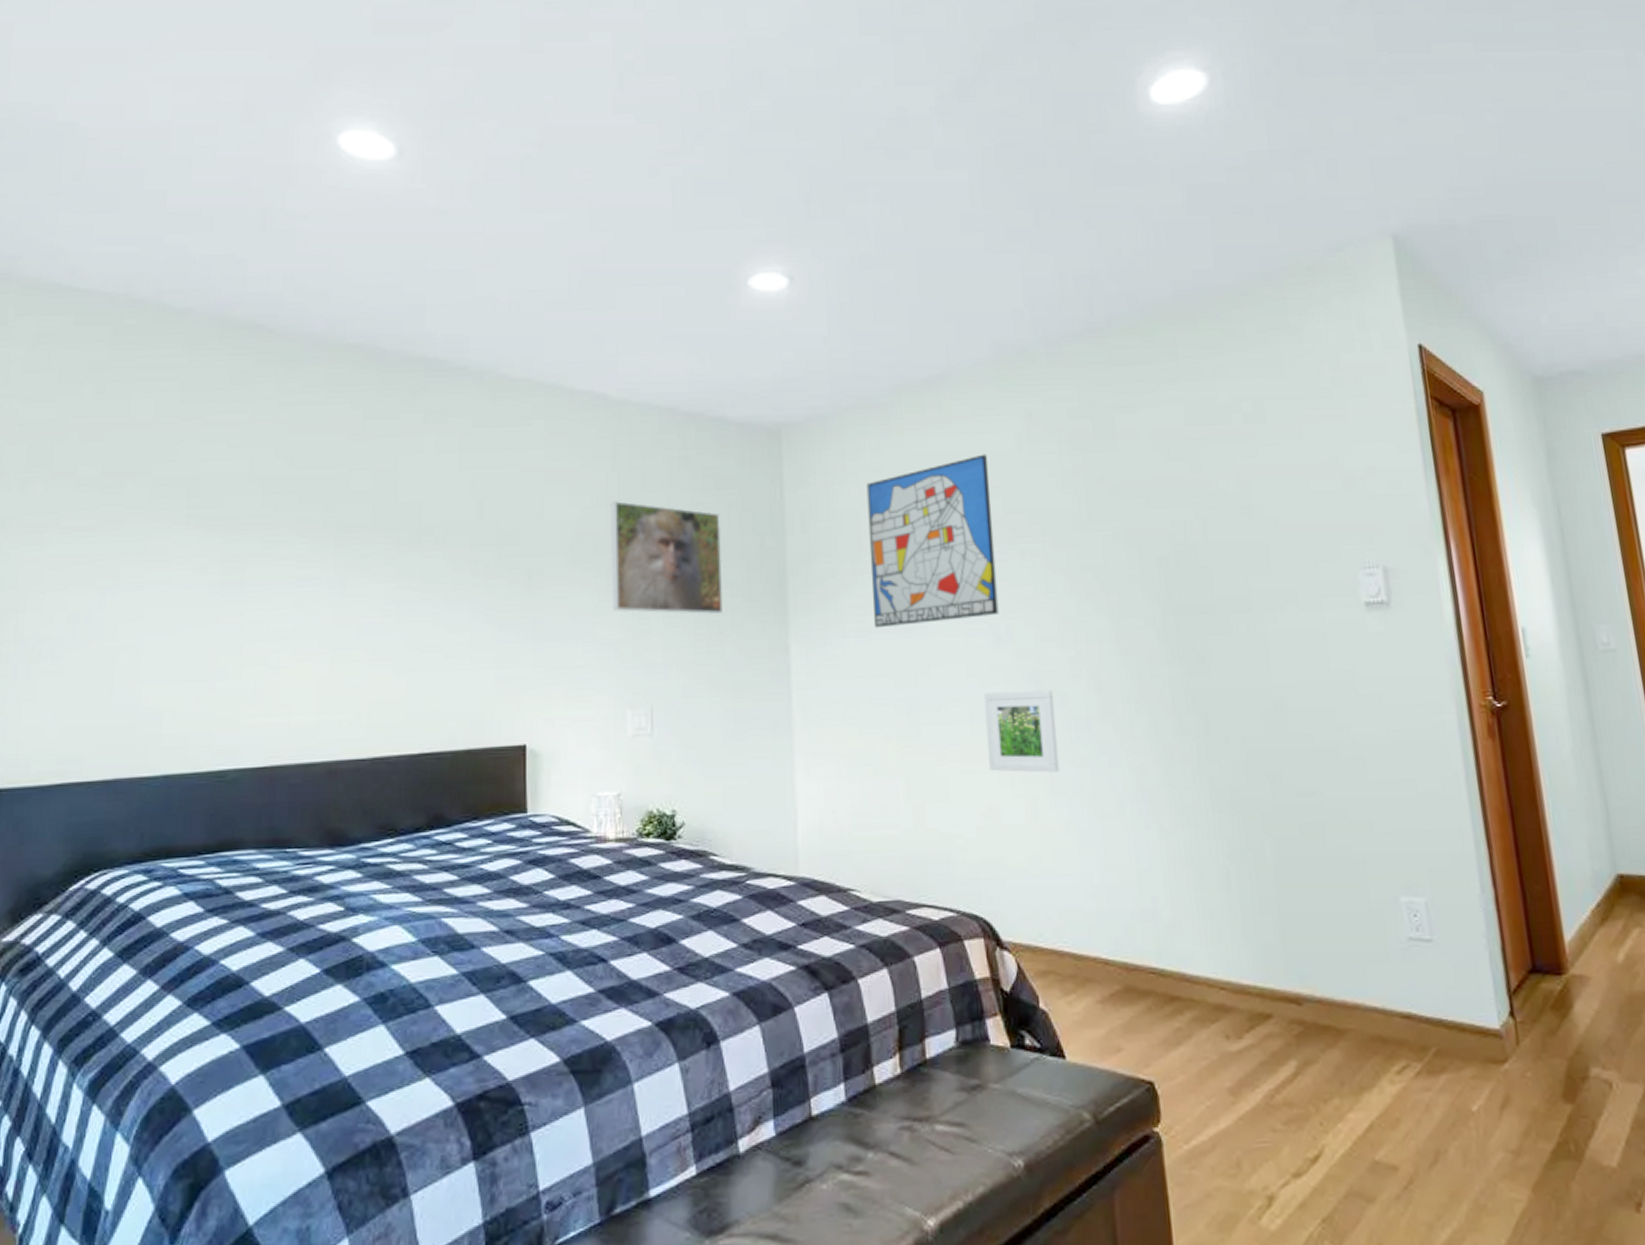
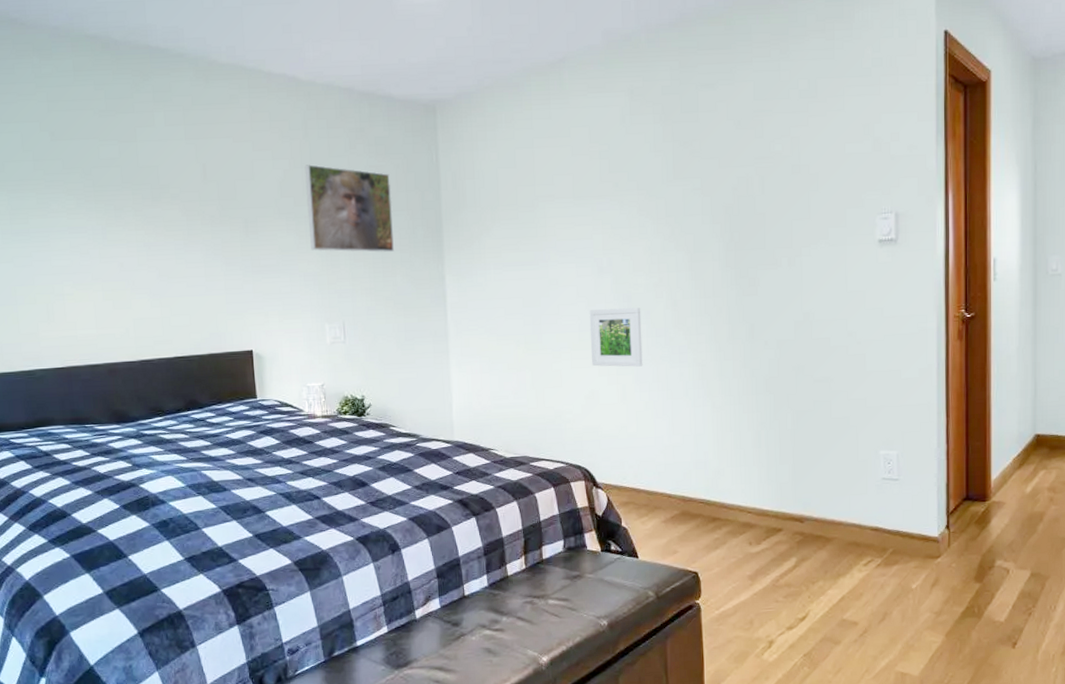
wall art: present [866,454,999,628] -> none [503,124,603,262]

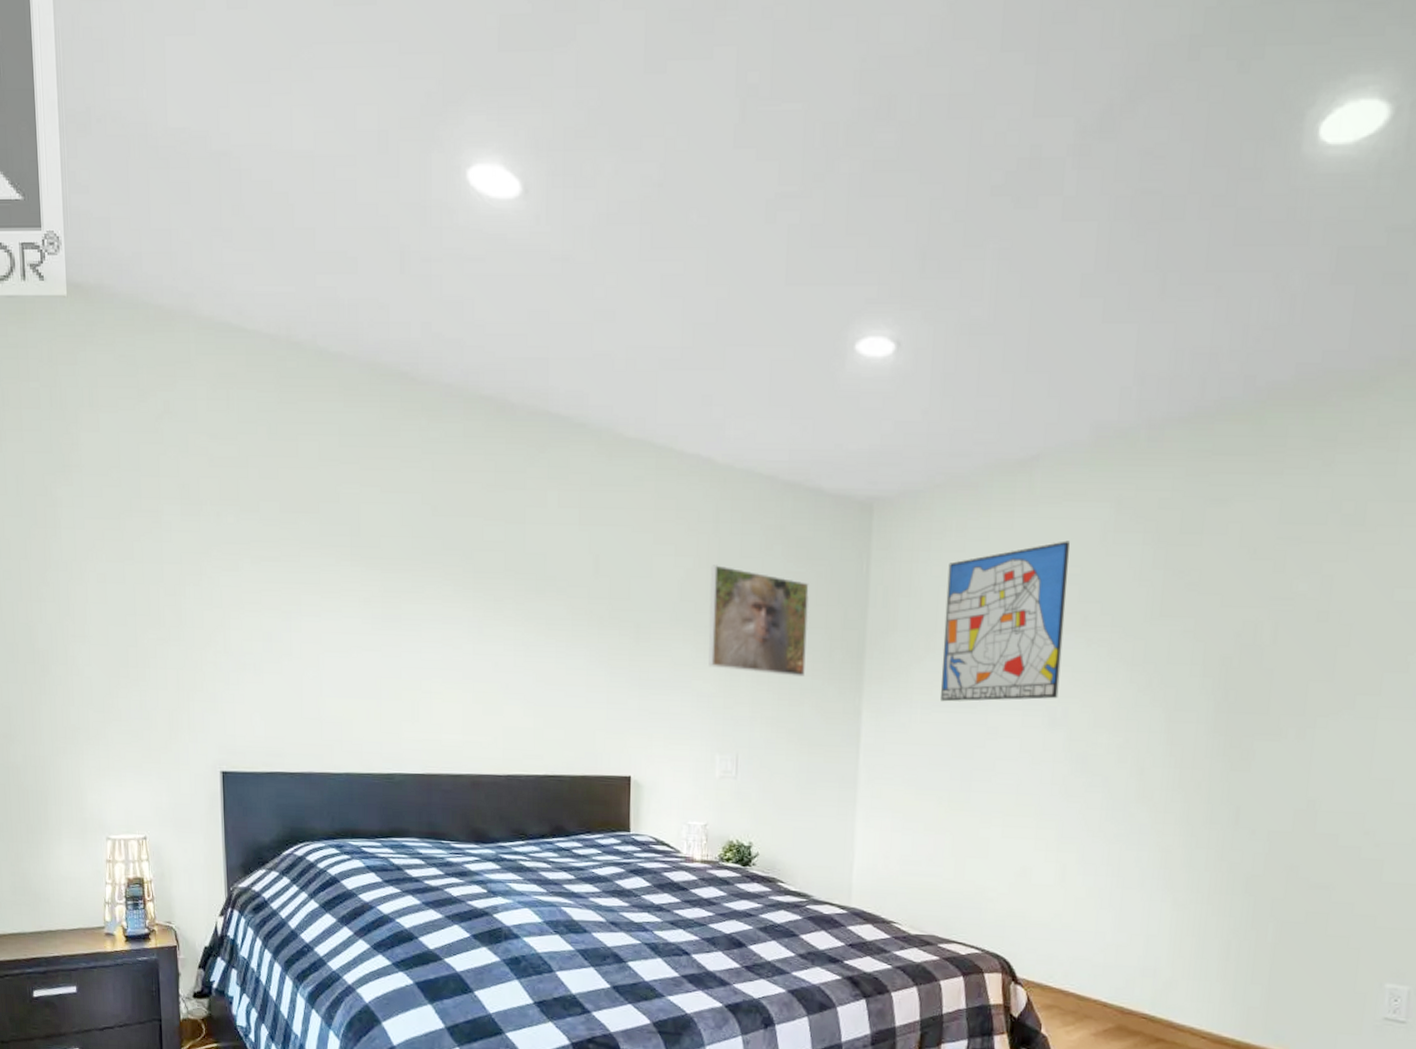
wall art: none [503,124,603,262] -> present [940,540,1070,702]
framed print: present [589,307,643,367] -> none [1028,769,1098,844]

